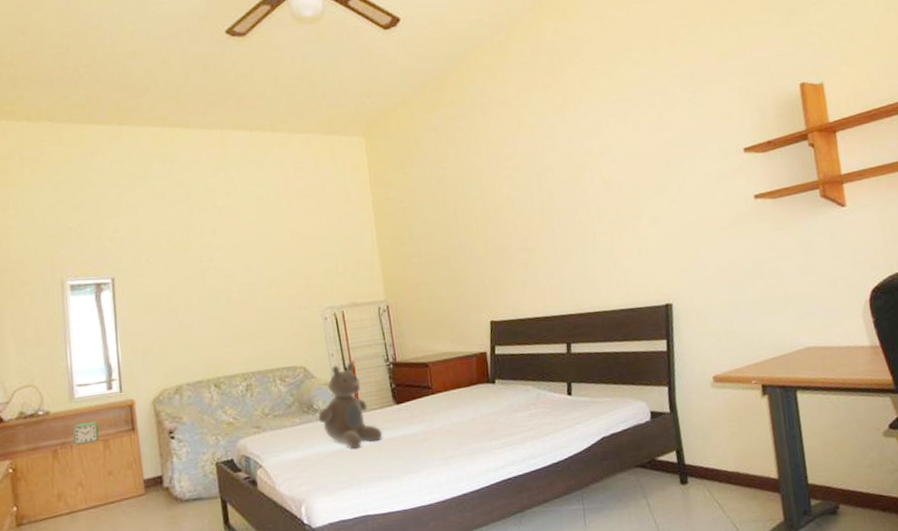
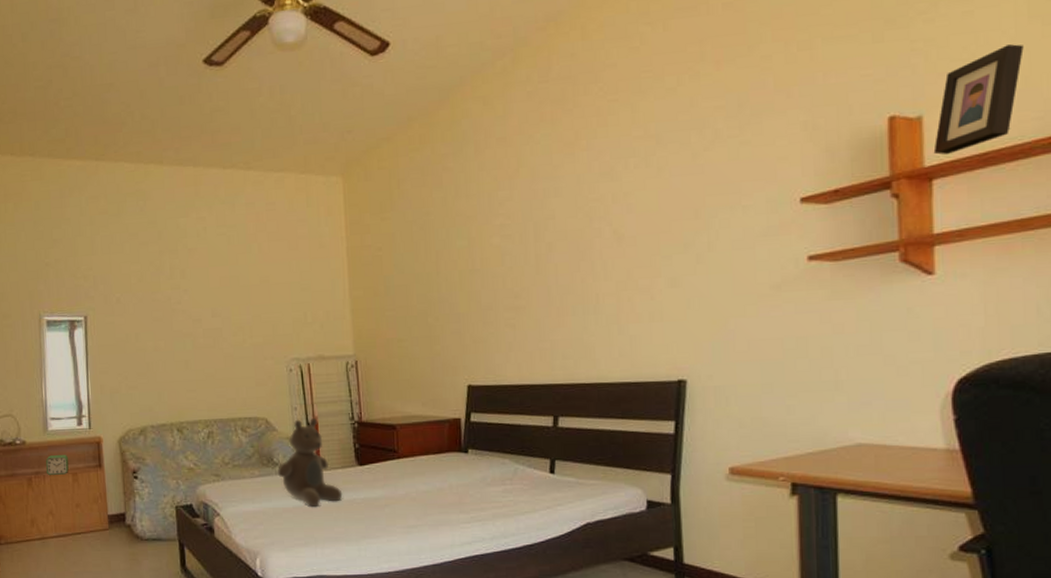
picture frame: none [834,29,886,113] -> present [933,44,1024,155]

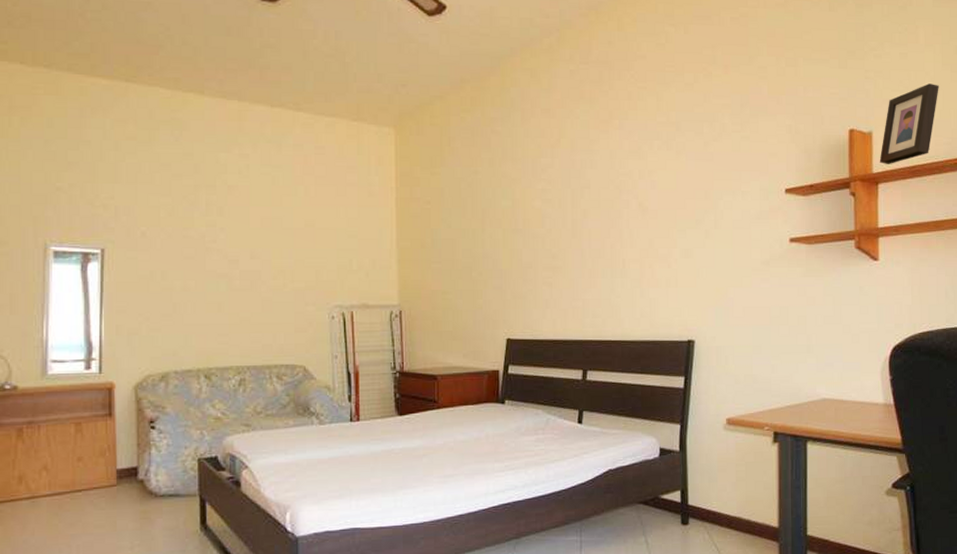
alarm clock: present [45,455,69,476] -> none [41,402,71,426]
teddy bear: present [278,418,343,508] -> none [314,367,381,459]

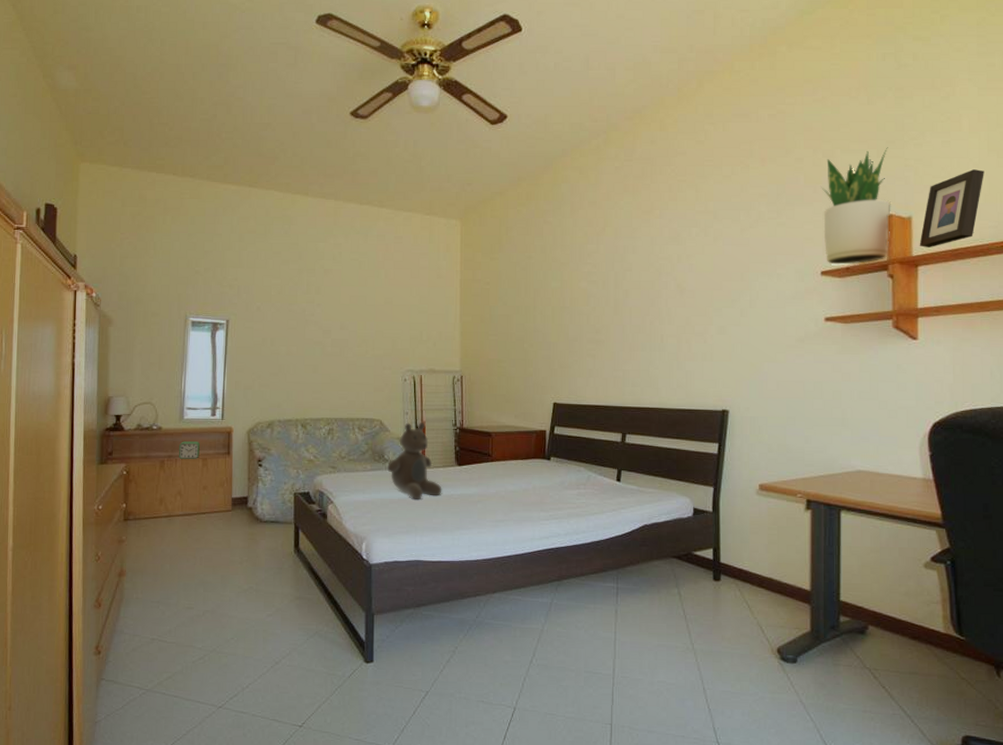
alarm clock: none [41,402,71,426] -> present [178,441,200,460]
teddy bear: none [314,367,381,459] -> present [387,422,442,500]
planter: none [785,57,852,182] -> present [822,147,890,265]

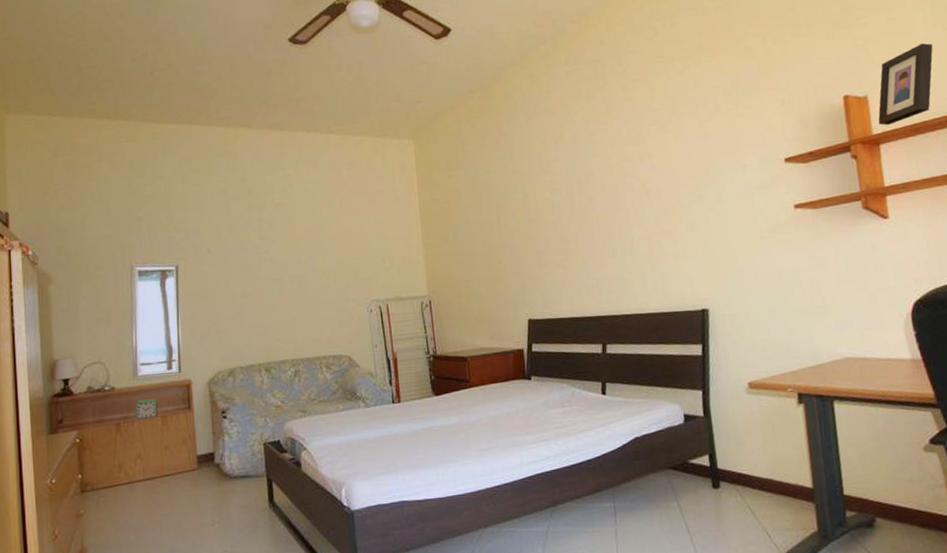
teddy bear: present [387,422,442,500] -> none [361,354,421,437]
planter: present [822,147,890,265] -> none [776,29,849,150]

